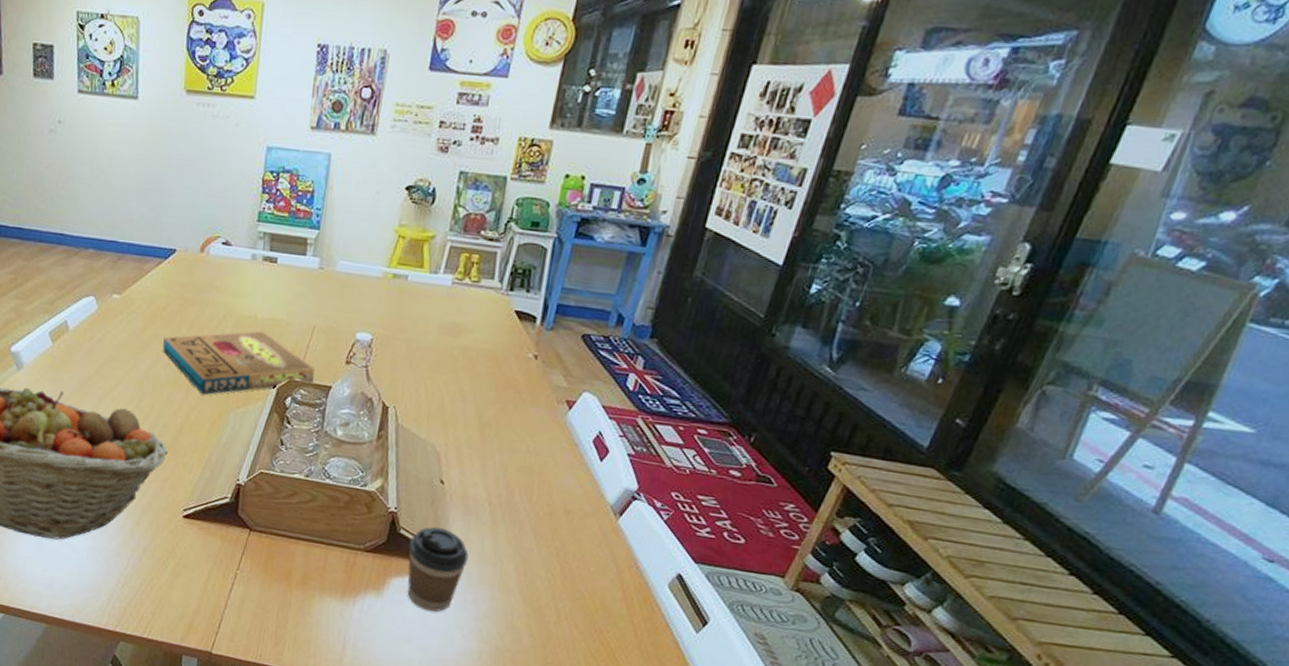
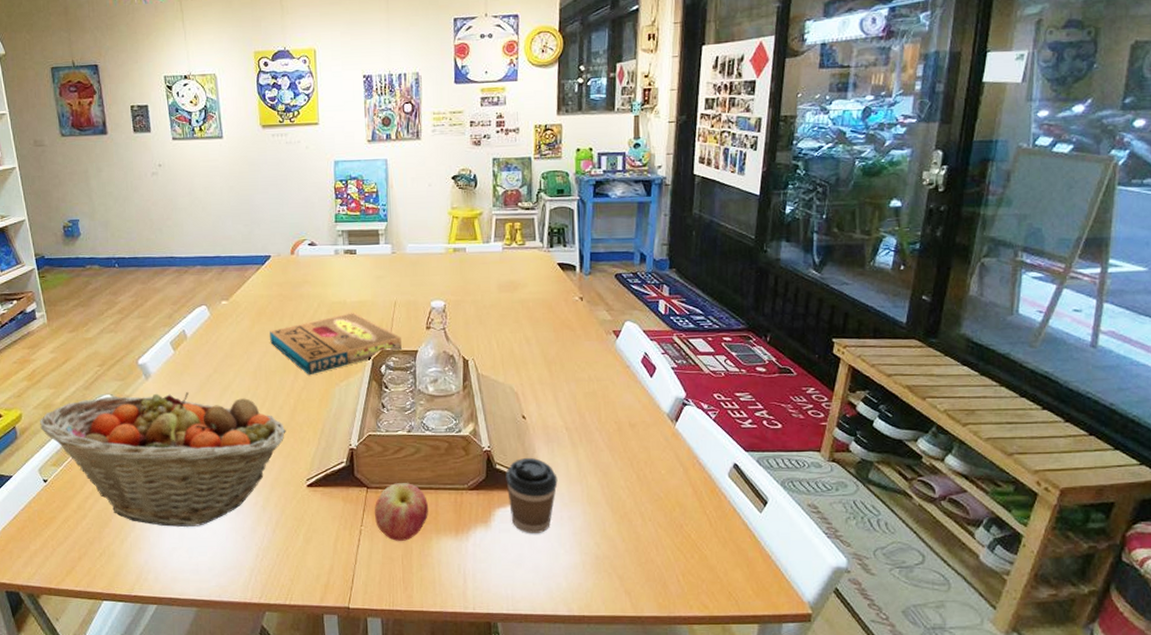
apple: none [253,530,316,594] -> present [374,483,428,541]

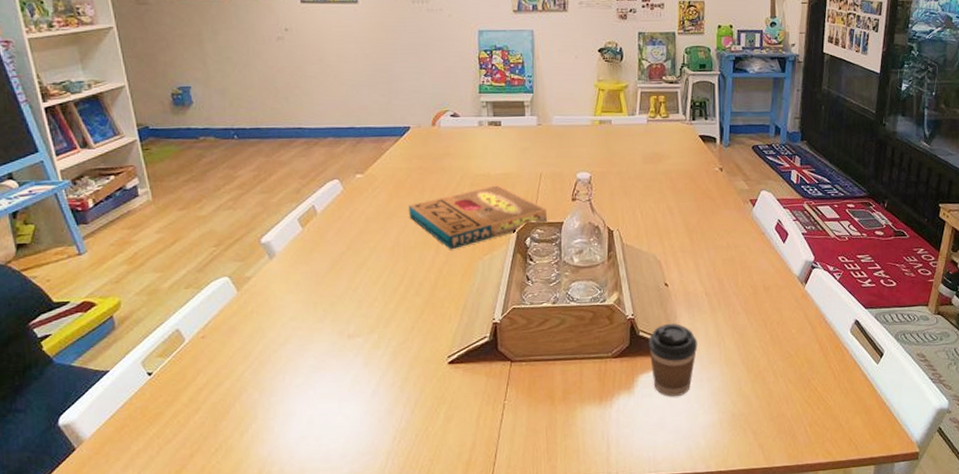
fruit basket: present [40,392,286,527] -> none [143,271,426,415]
apple: present [374,483,428,541] -> none [518,354,573,413]

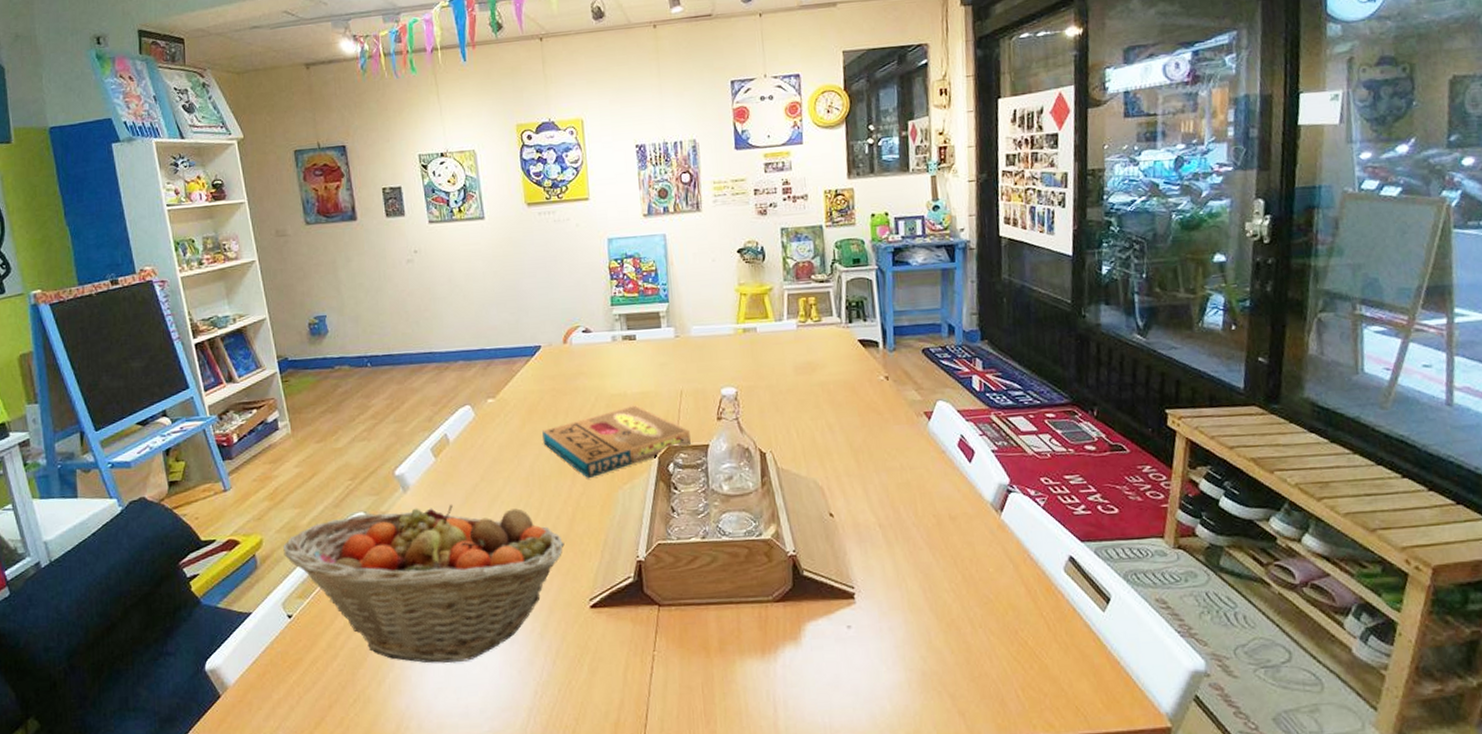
fruit basket: none [143,271,426,415] -> present [283,505,565,663]
coffee cup: present [648,323,698,397] -> none [814,560,874,651]

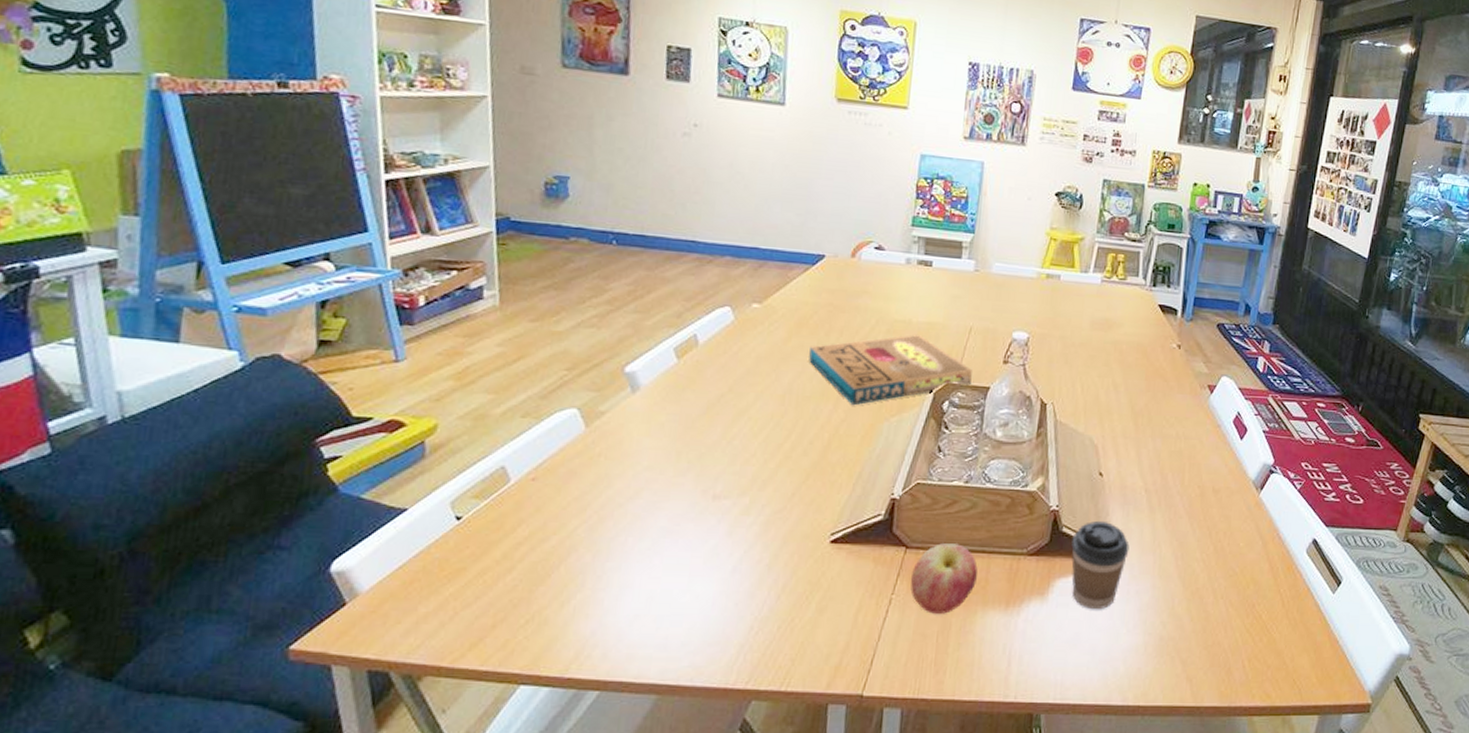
fruit basket: present [283,505,565,663] -> none [463,411,813,588]
apple: none [667,597,730,667] -> present [910,543,978,614]
coffee cup: none [814,560,874,651] -> present [1071,520,1130,610]

